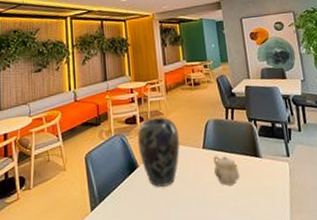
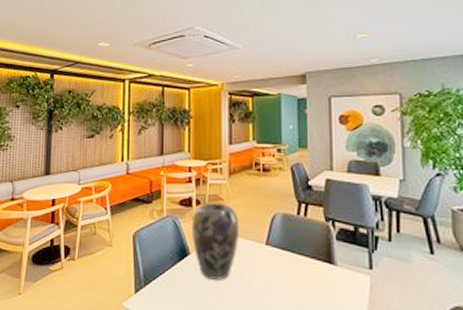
teapot: present [213,156,240,186] -> none [277,255,307,291]

